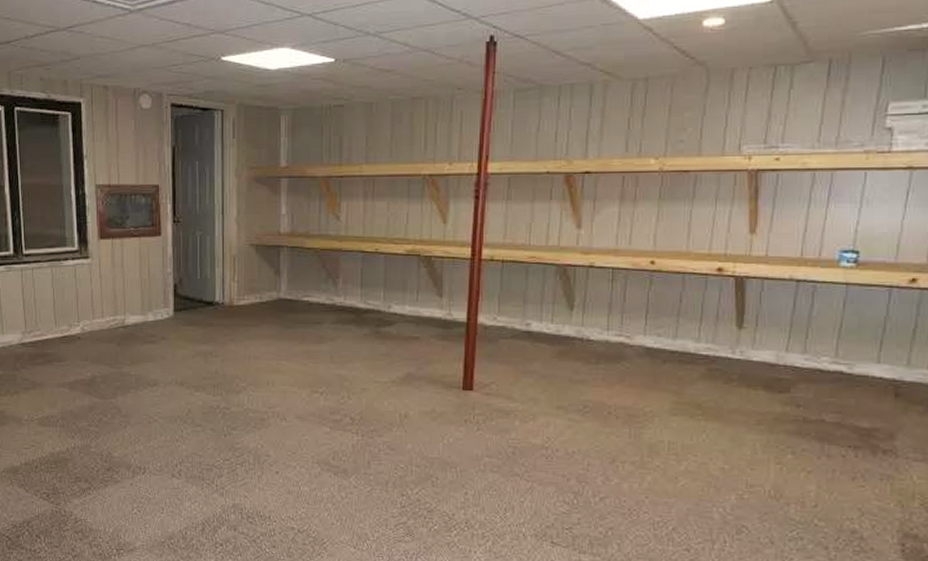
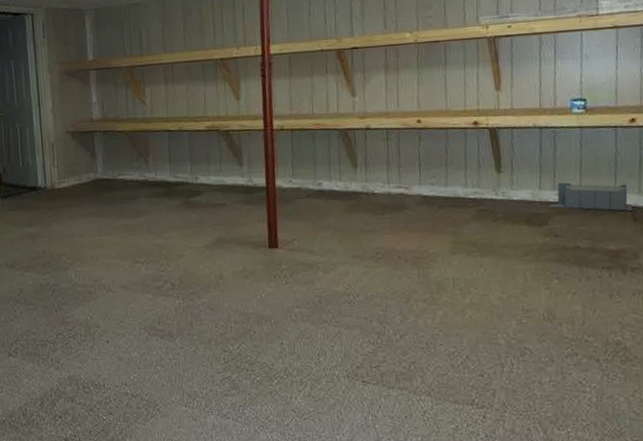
storage bin: none [794,345,897,385] -> present [549,182,633,211]

